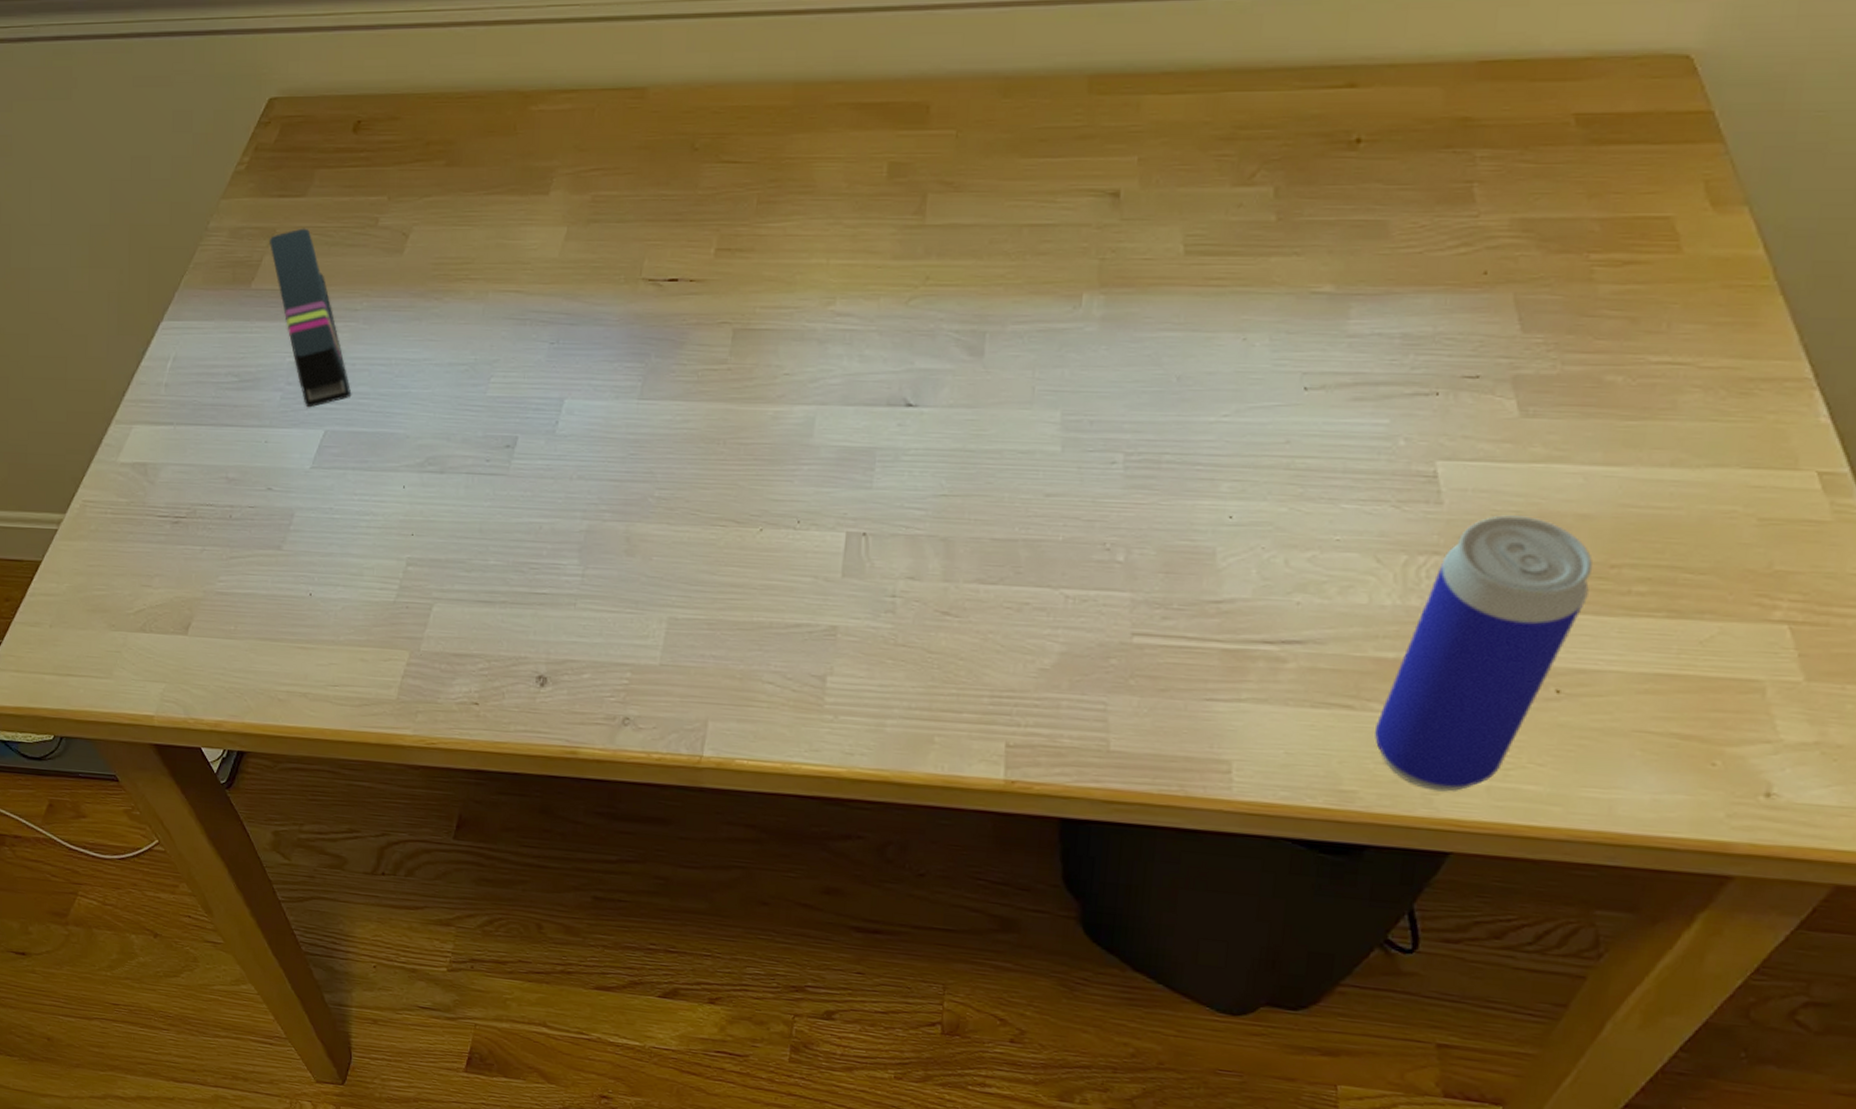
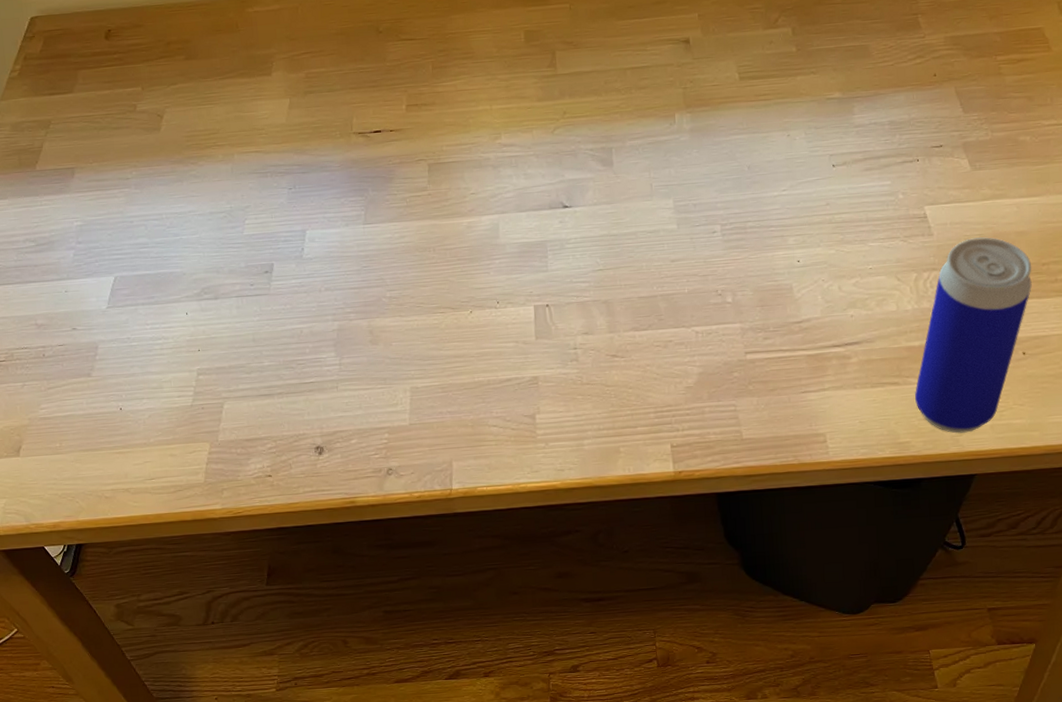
stapler: present [268,228,352,408] -> none [46,118,133,260]

